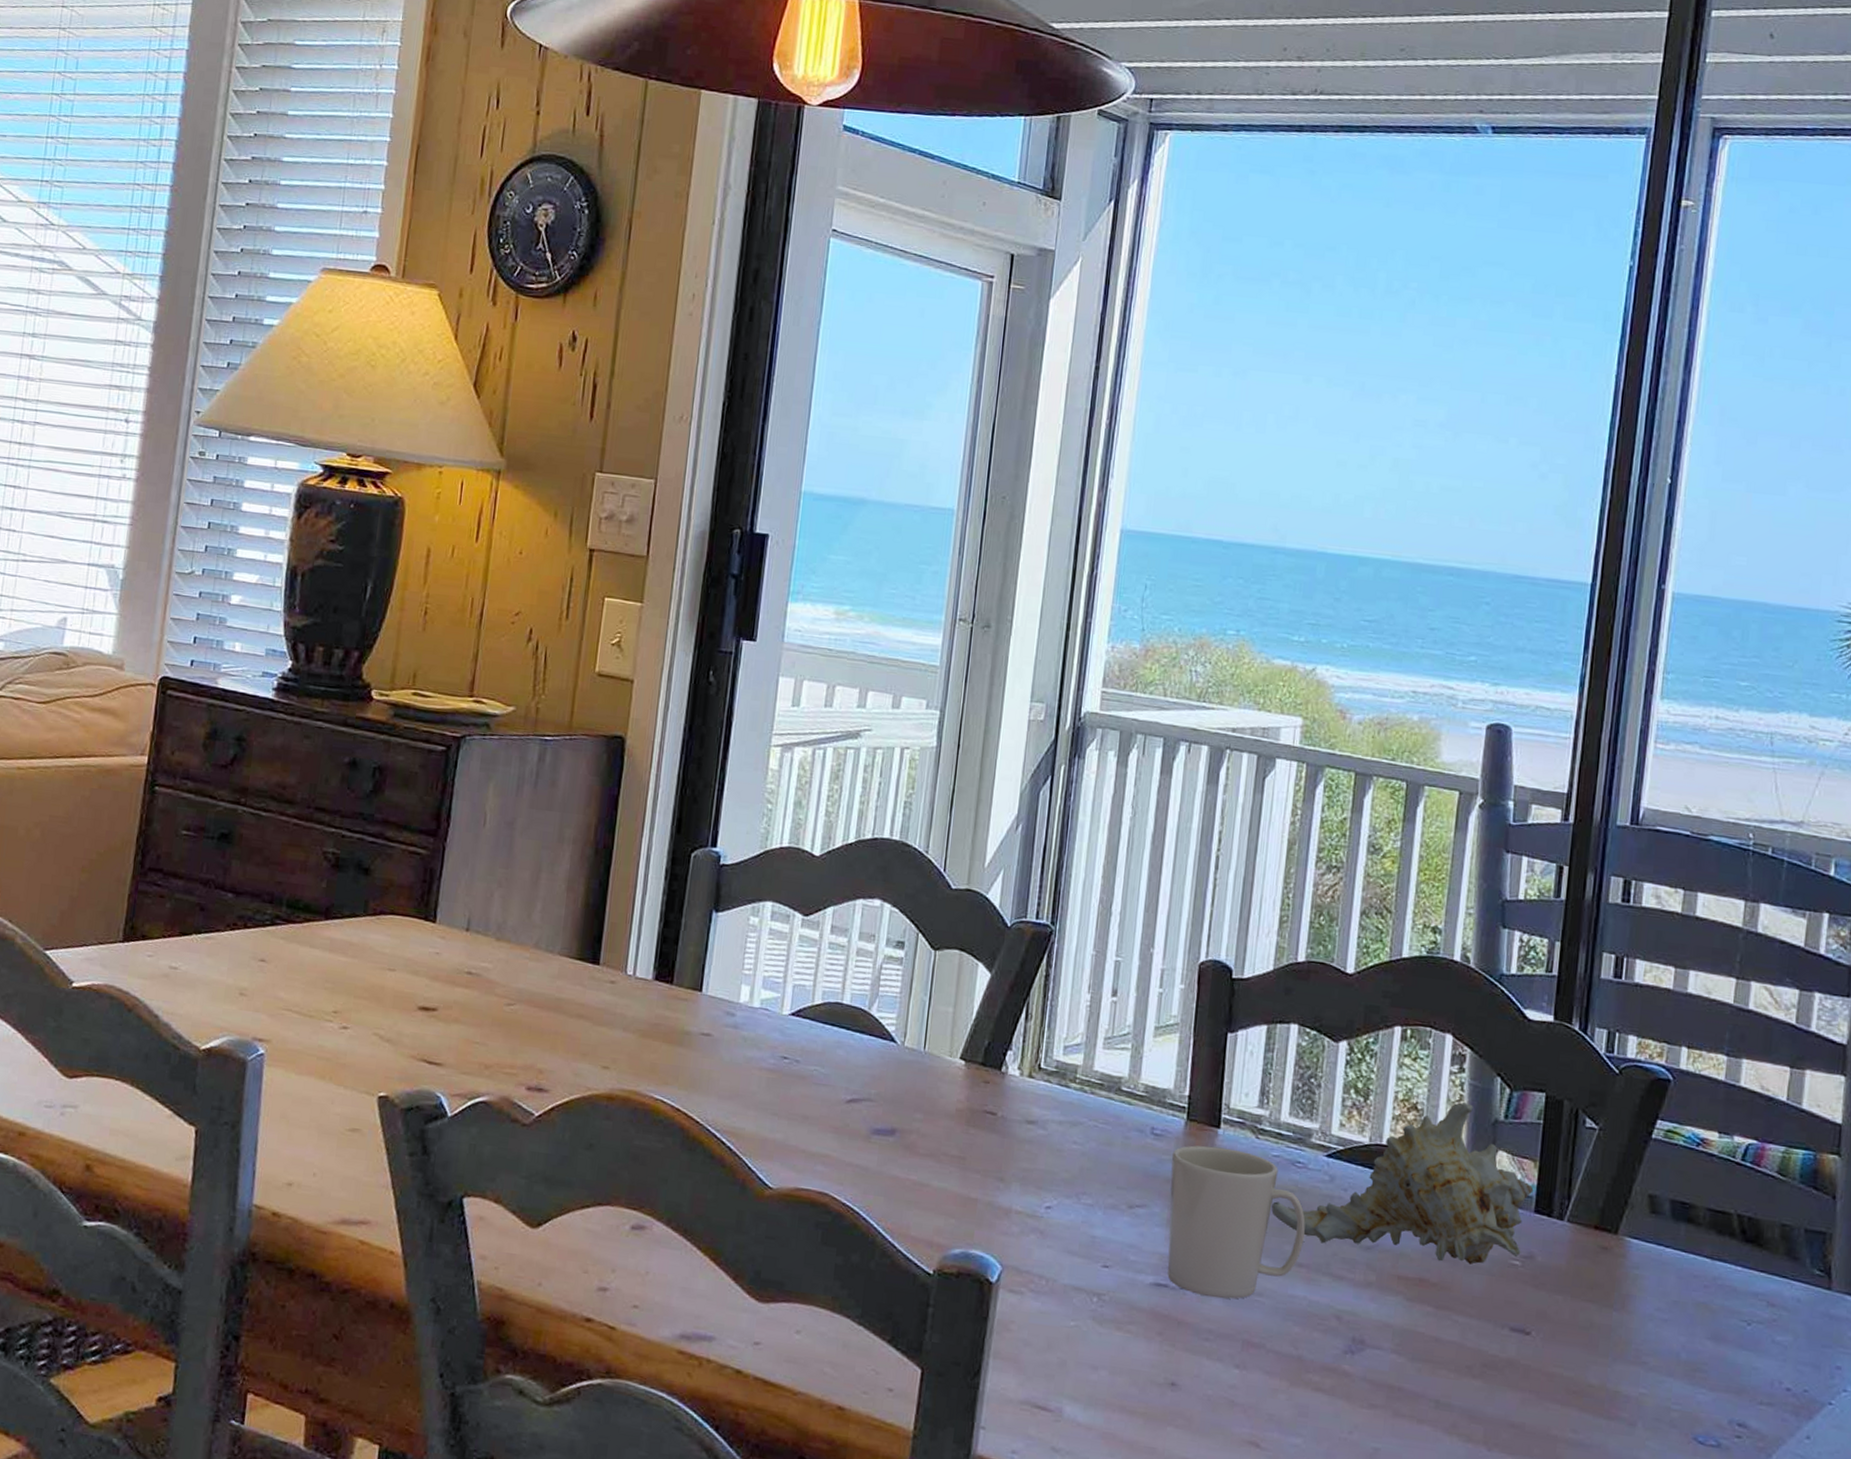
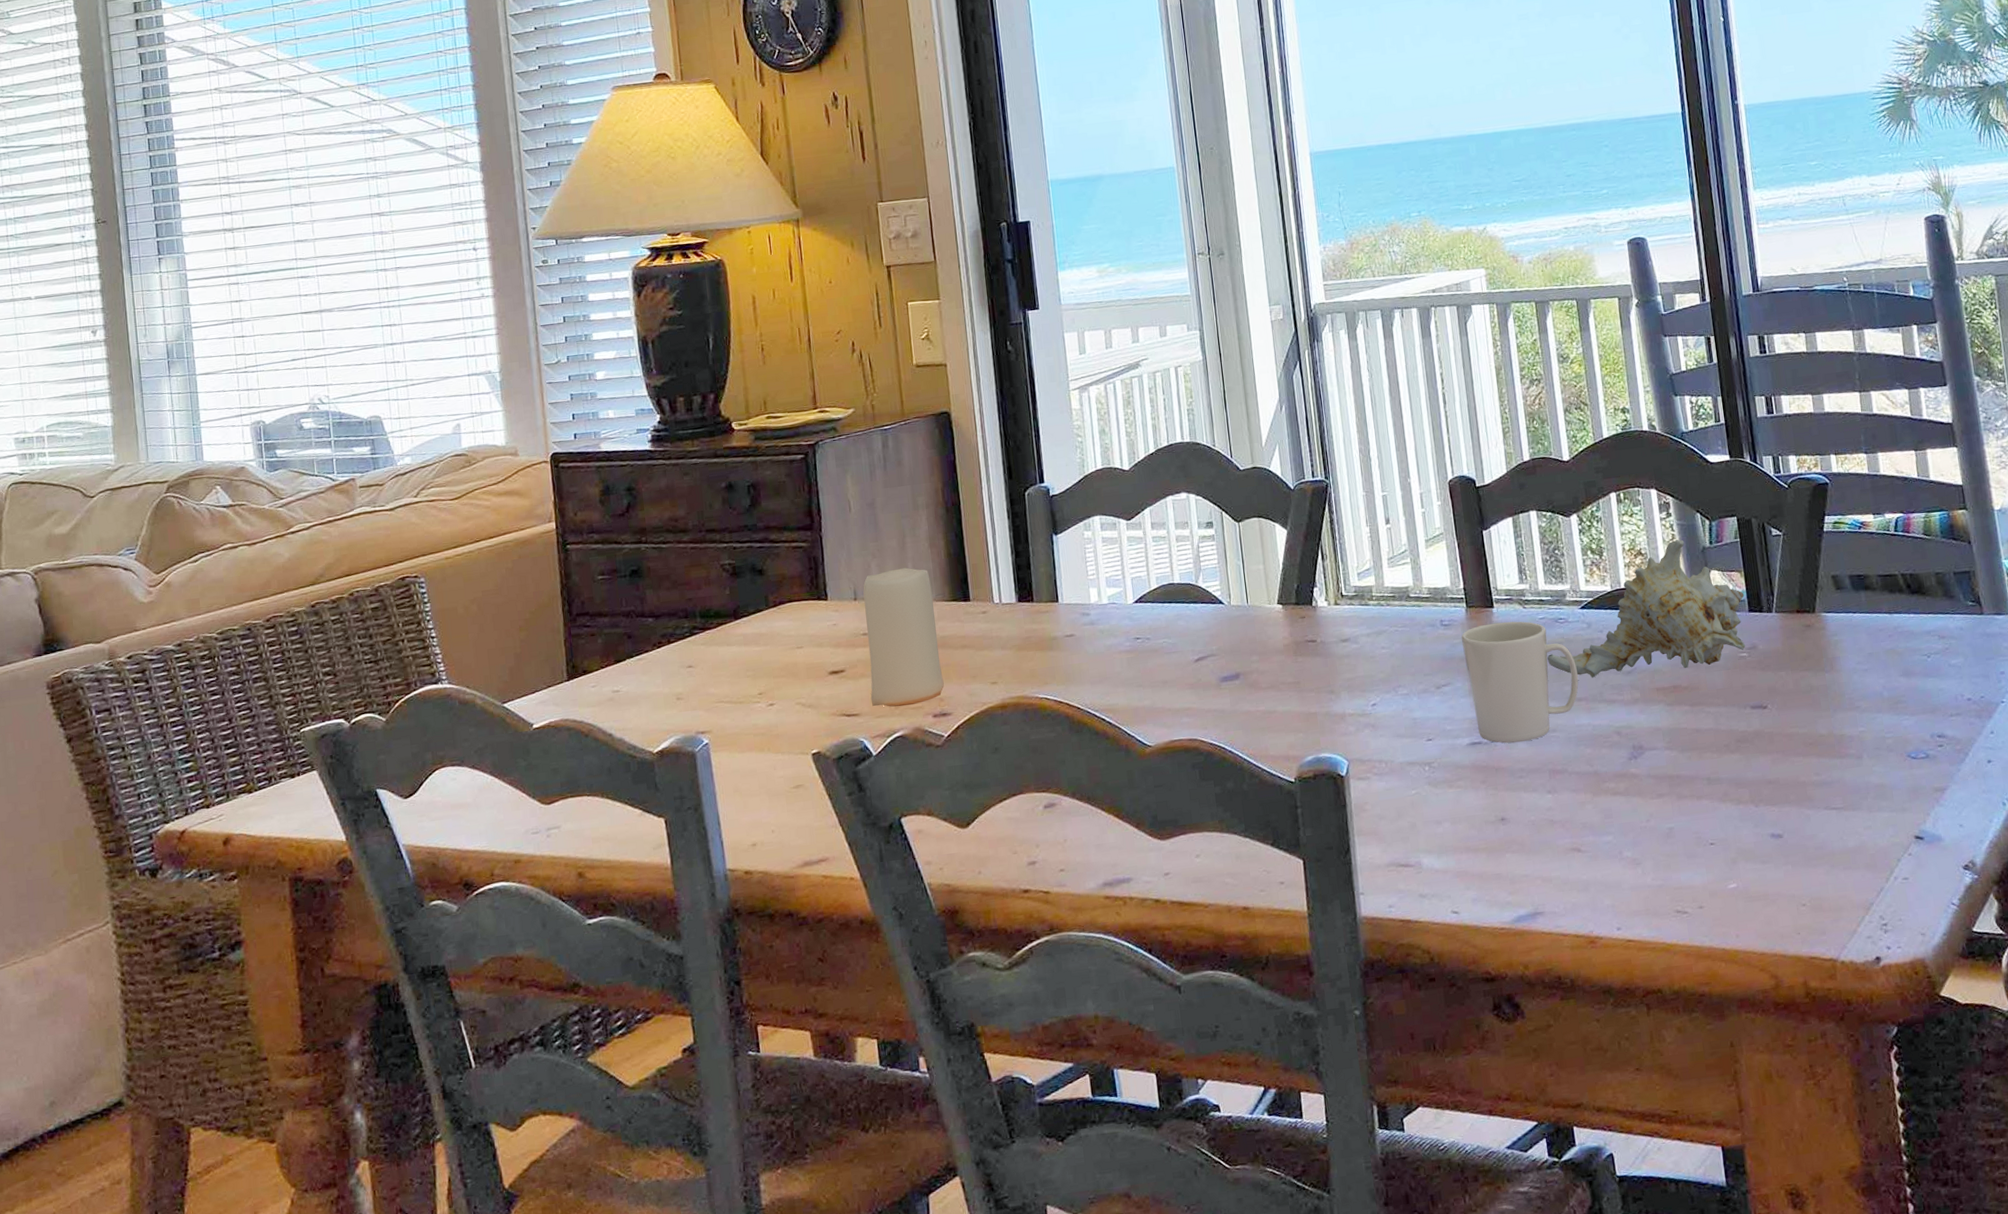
candle: none [459,905,559,1070] -> present [863,567,944,707]

